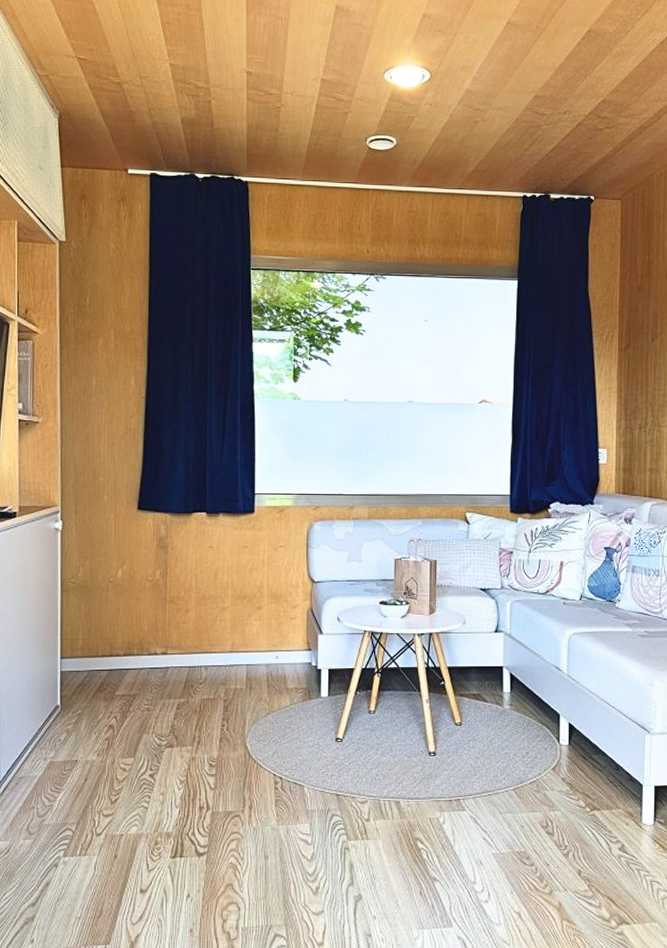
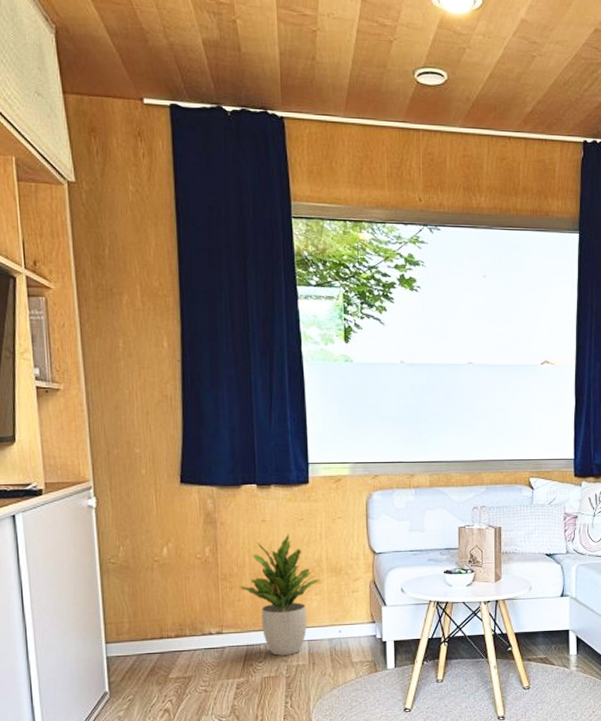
potted plant: none [186,560,261,678] -> present [240,533,321,656]

